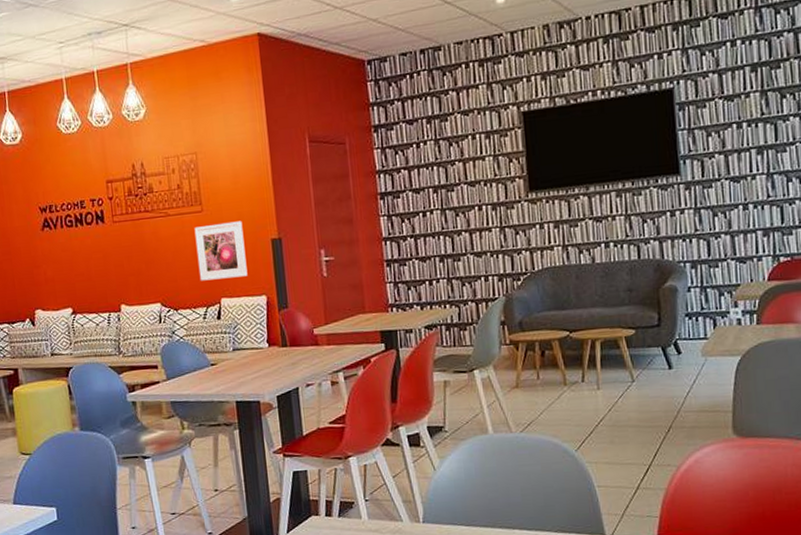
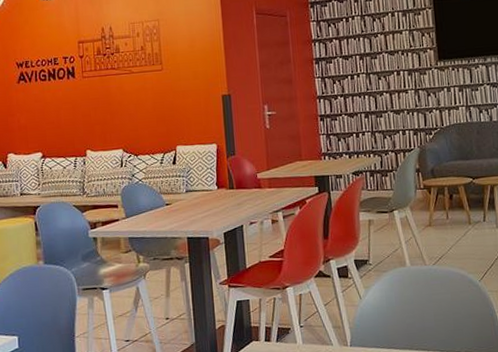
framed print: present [194,221,248,281] -> none [154,79,201,131]

